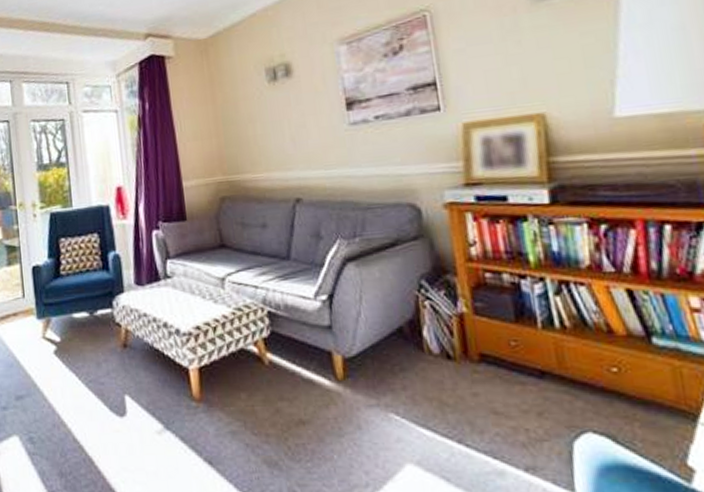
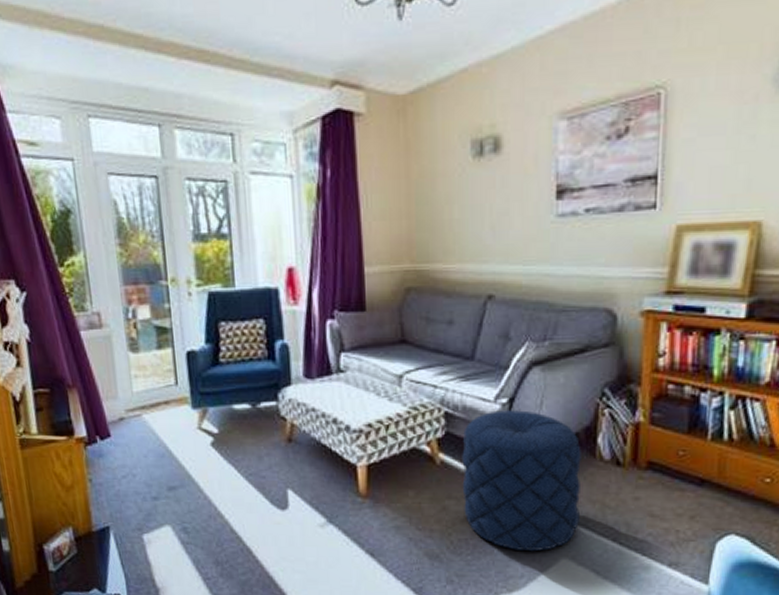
pouf: none [288,306,419,457] -> present [462,410,581,552]

